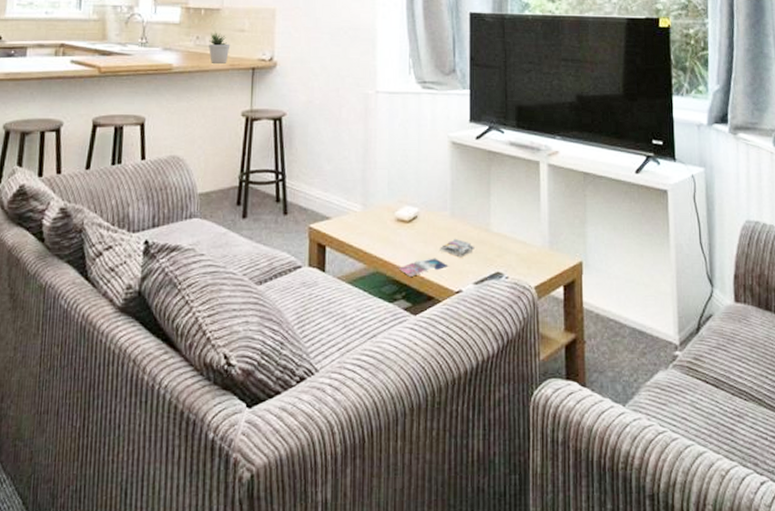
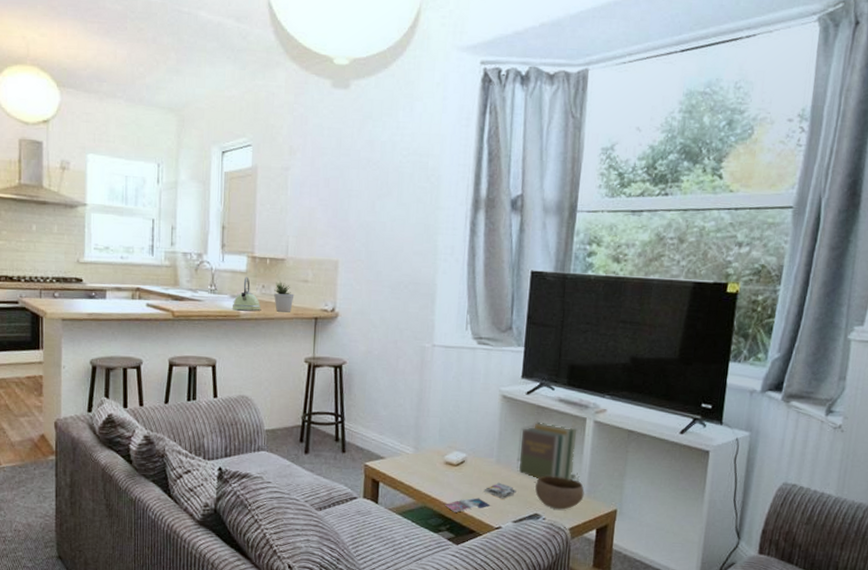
kettle: none [163,28,196,64] -> present [231,277,262,311]
books: none [476,169,537,237] -> present [519,423,578,483]
bowl: none [494,227,546,266] -> present [535,475,584,510]

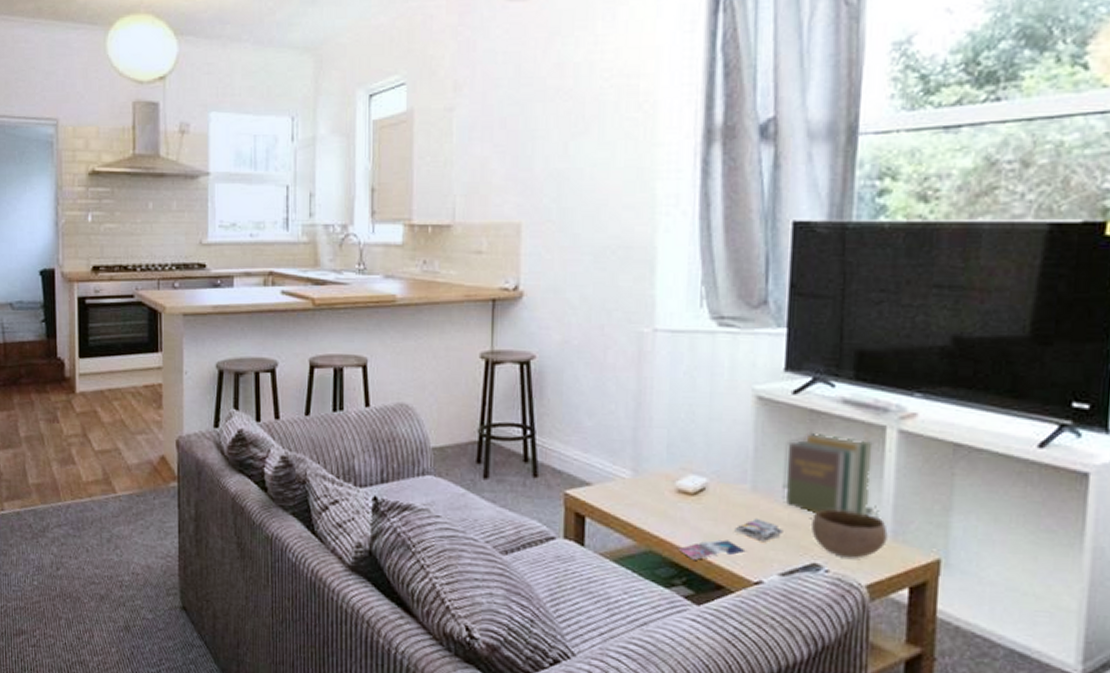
kettle: present [231,277,262,311] -> none [385,251,423,295]
potted plant: present [274,282,295,314] -> none [438,255,465,295]

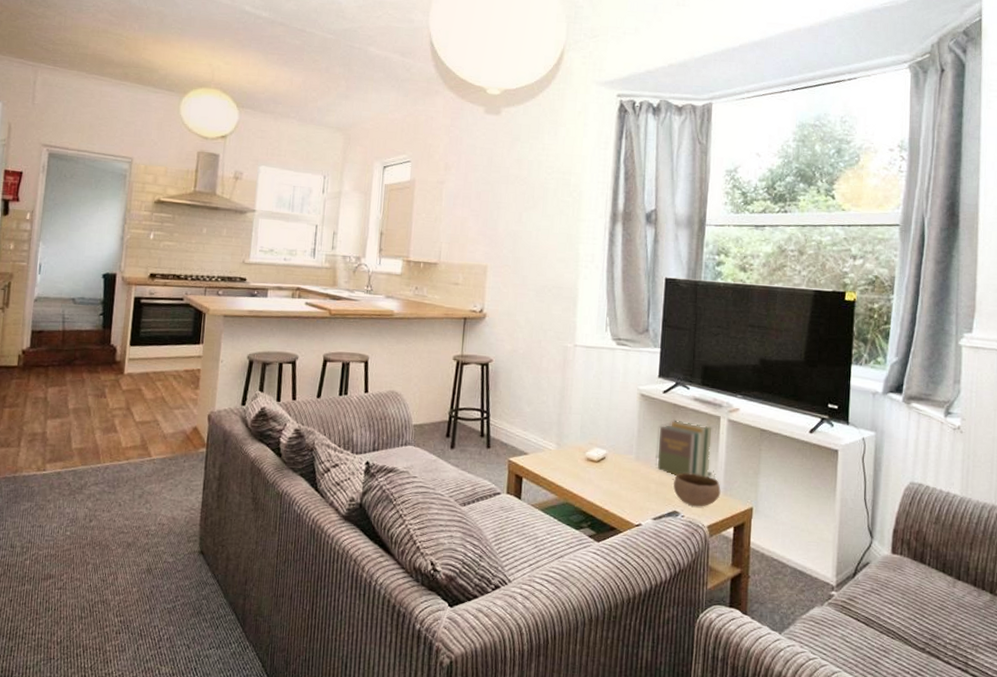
magazine: present [679,518,783,560] -> none [586,479,656,509]

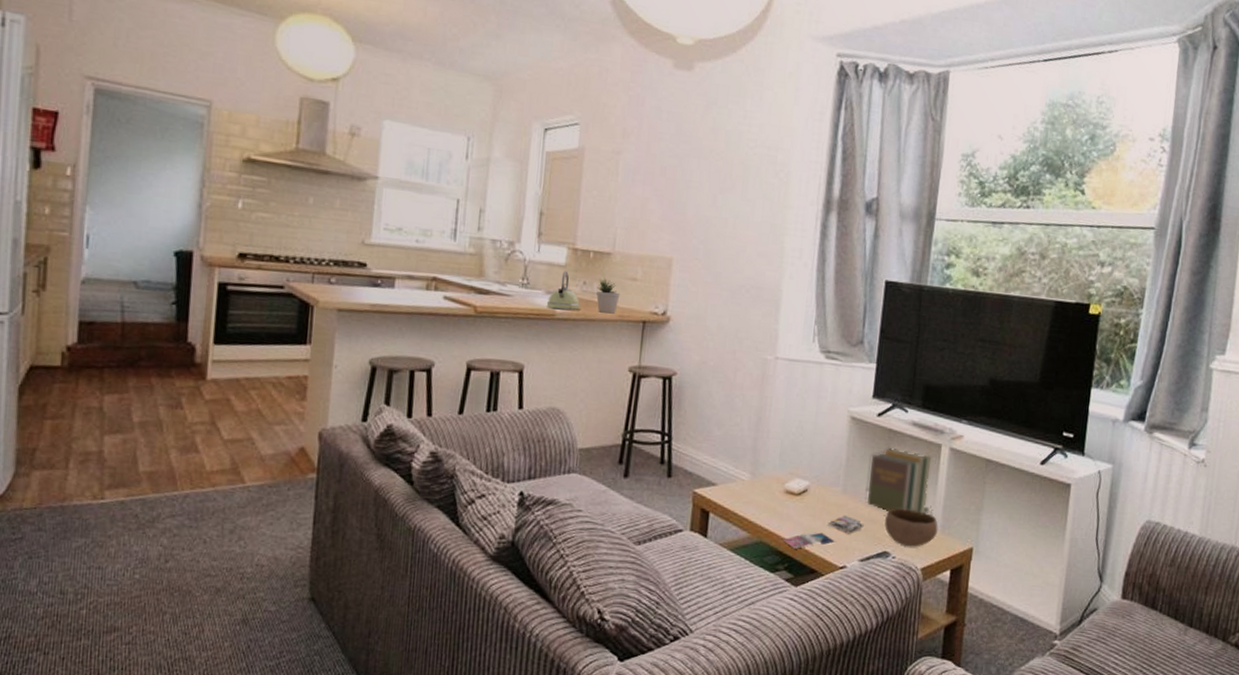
kettle: none [386,279,414,311] -> present [546,271,581,311]
potted plant: none [426,284,446,314] -> present [596,278,621,315]
magazine: none [586,479,656,509] -> present [784,514,864,549]

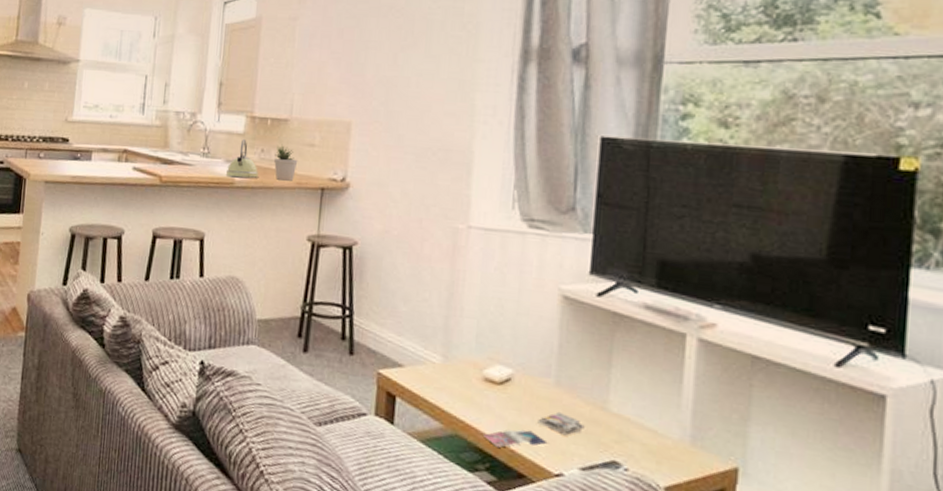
books: present [867,448,932,516] -> none [588,335,676,419]
bowl: present [885,508,938,547] -> none [612,408,687,460]

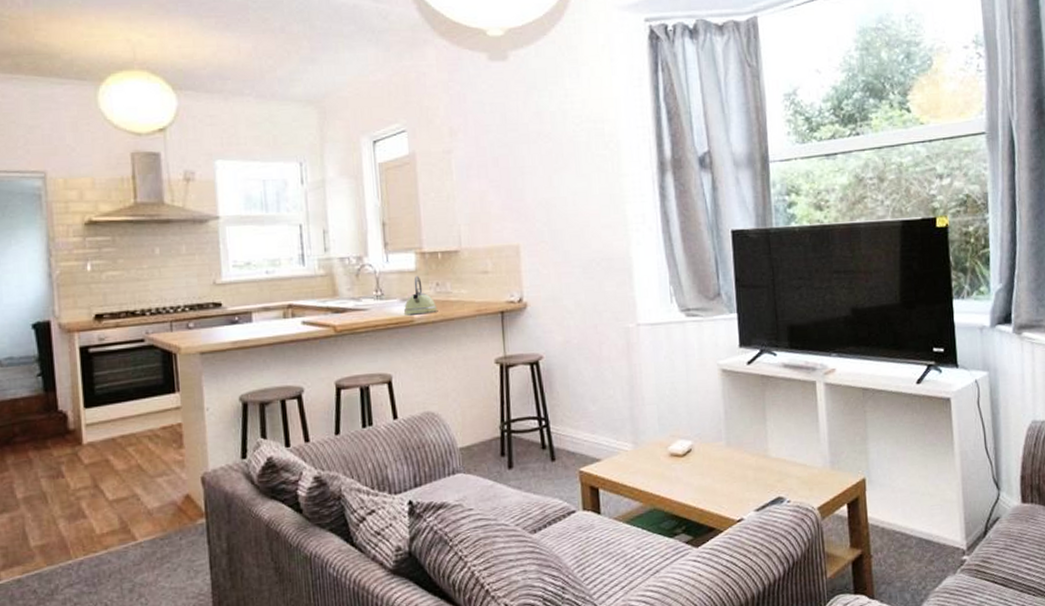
potted plant: present [274,145,298,182] -> none [451,276,475,312]
magazine: present [484,411,585,447] -> none [677,467,754,510]

